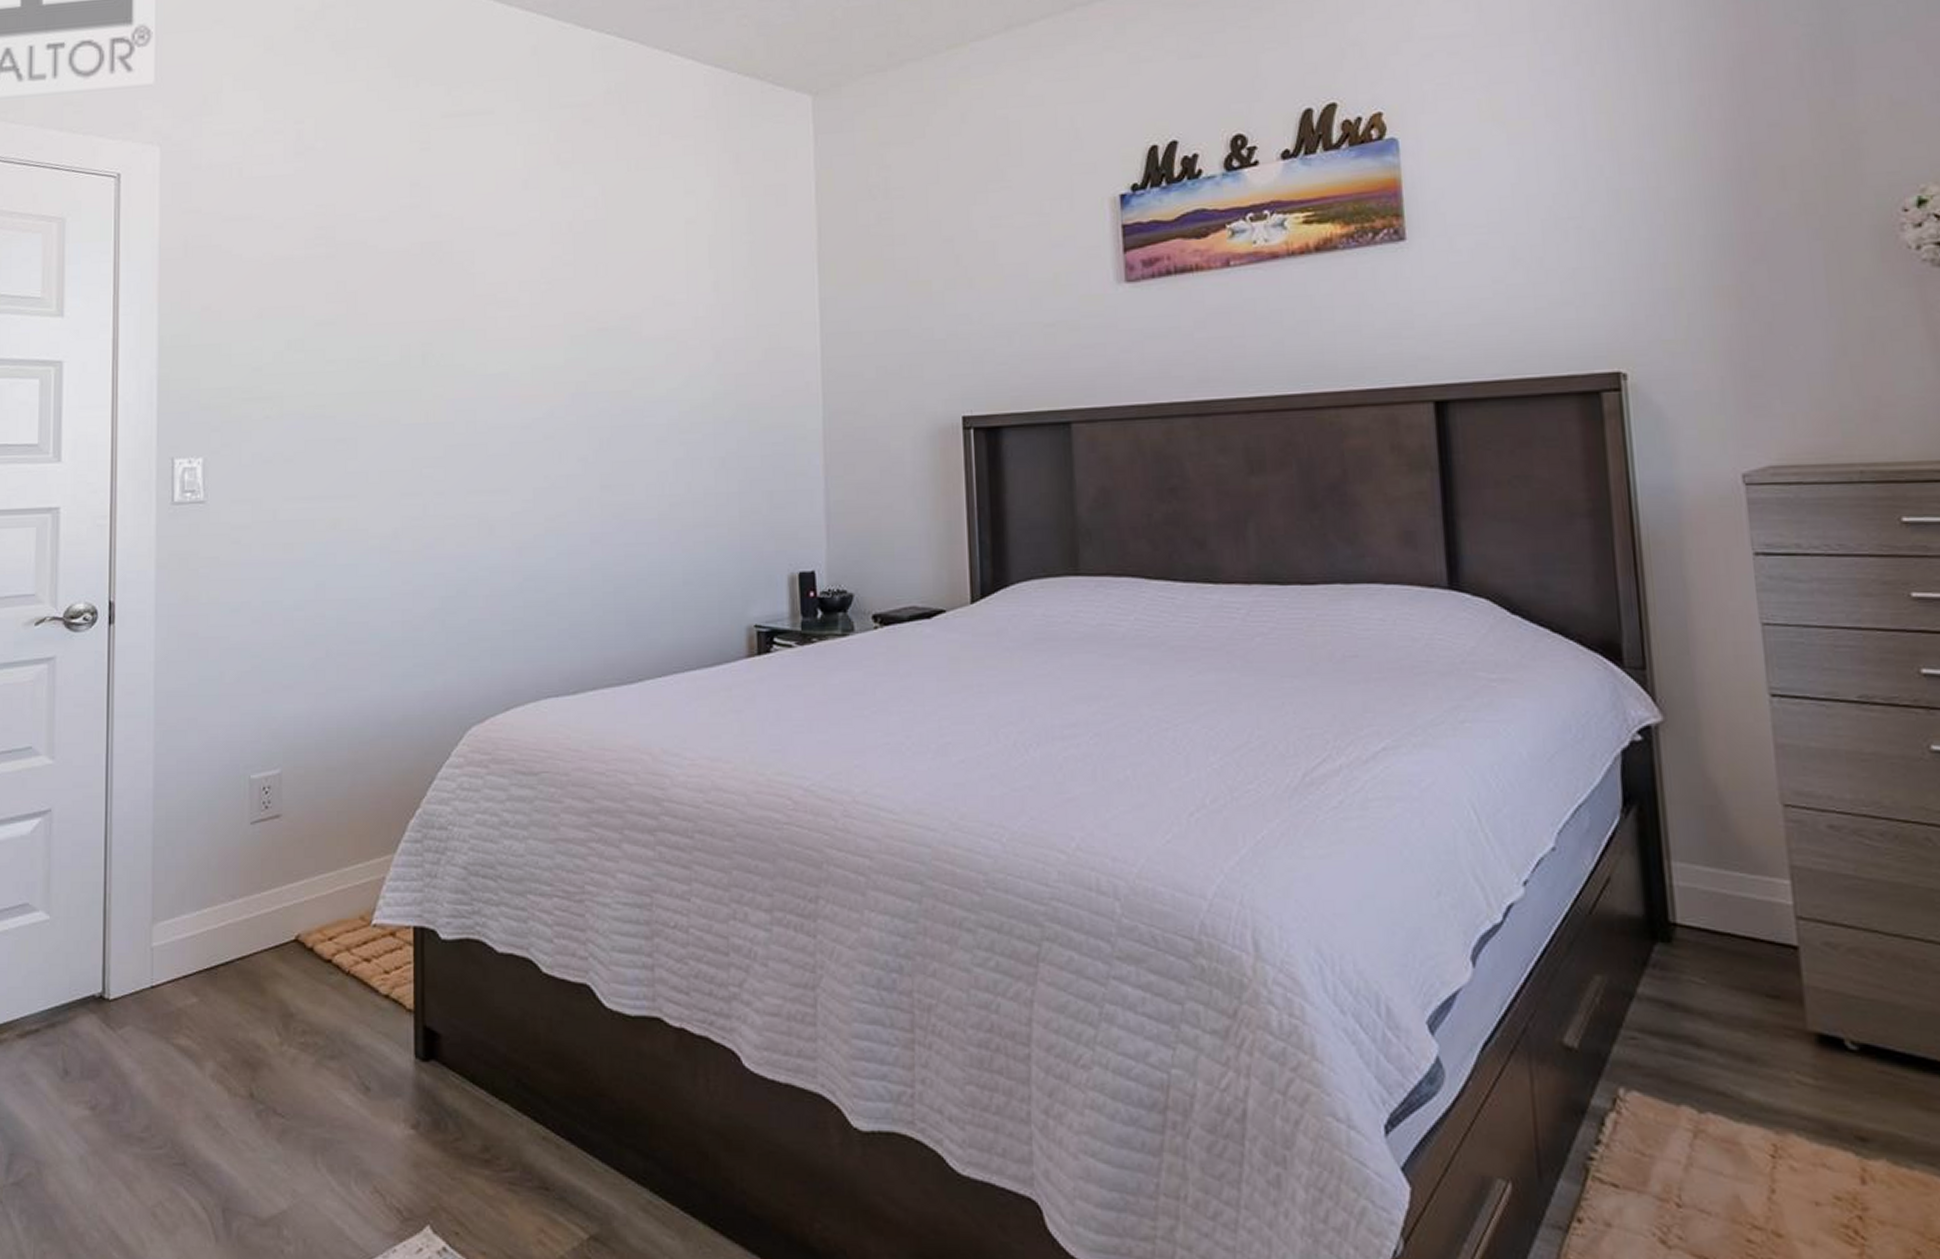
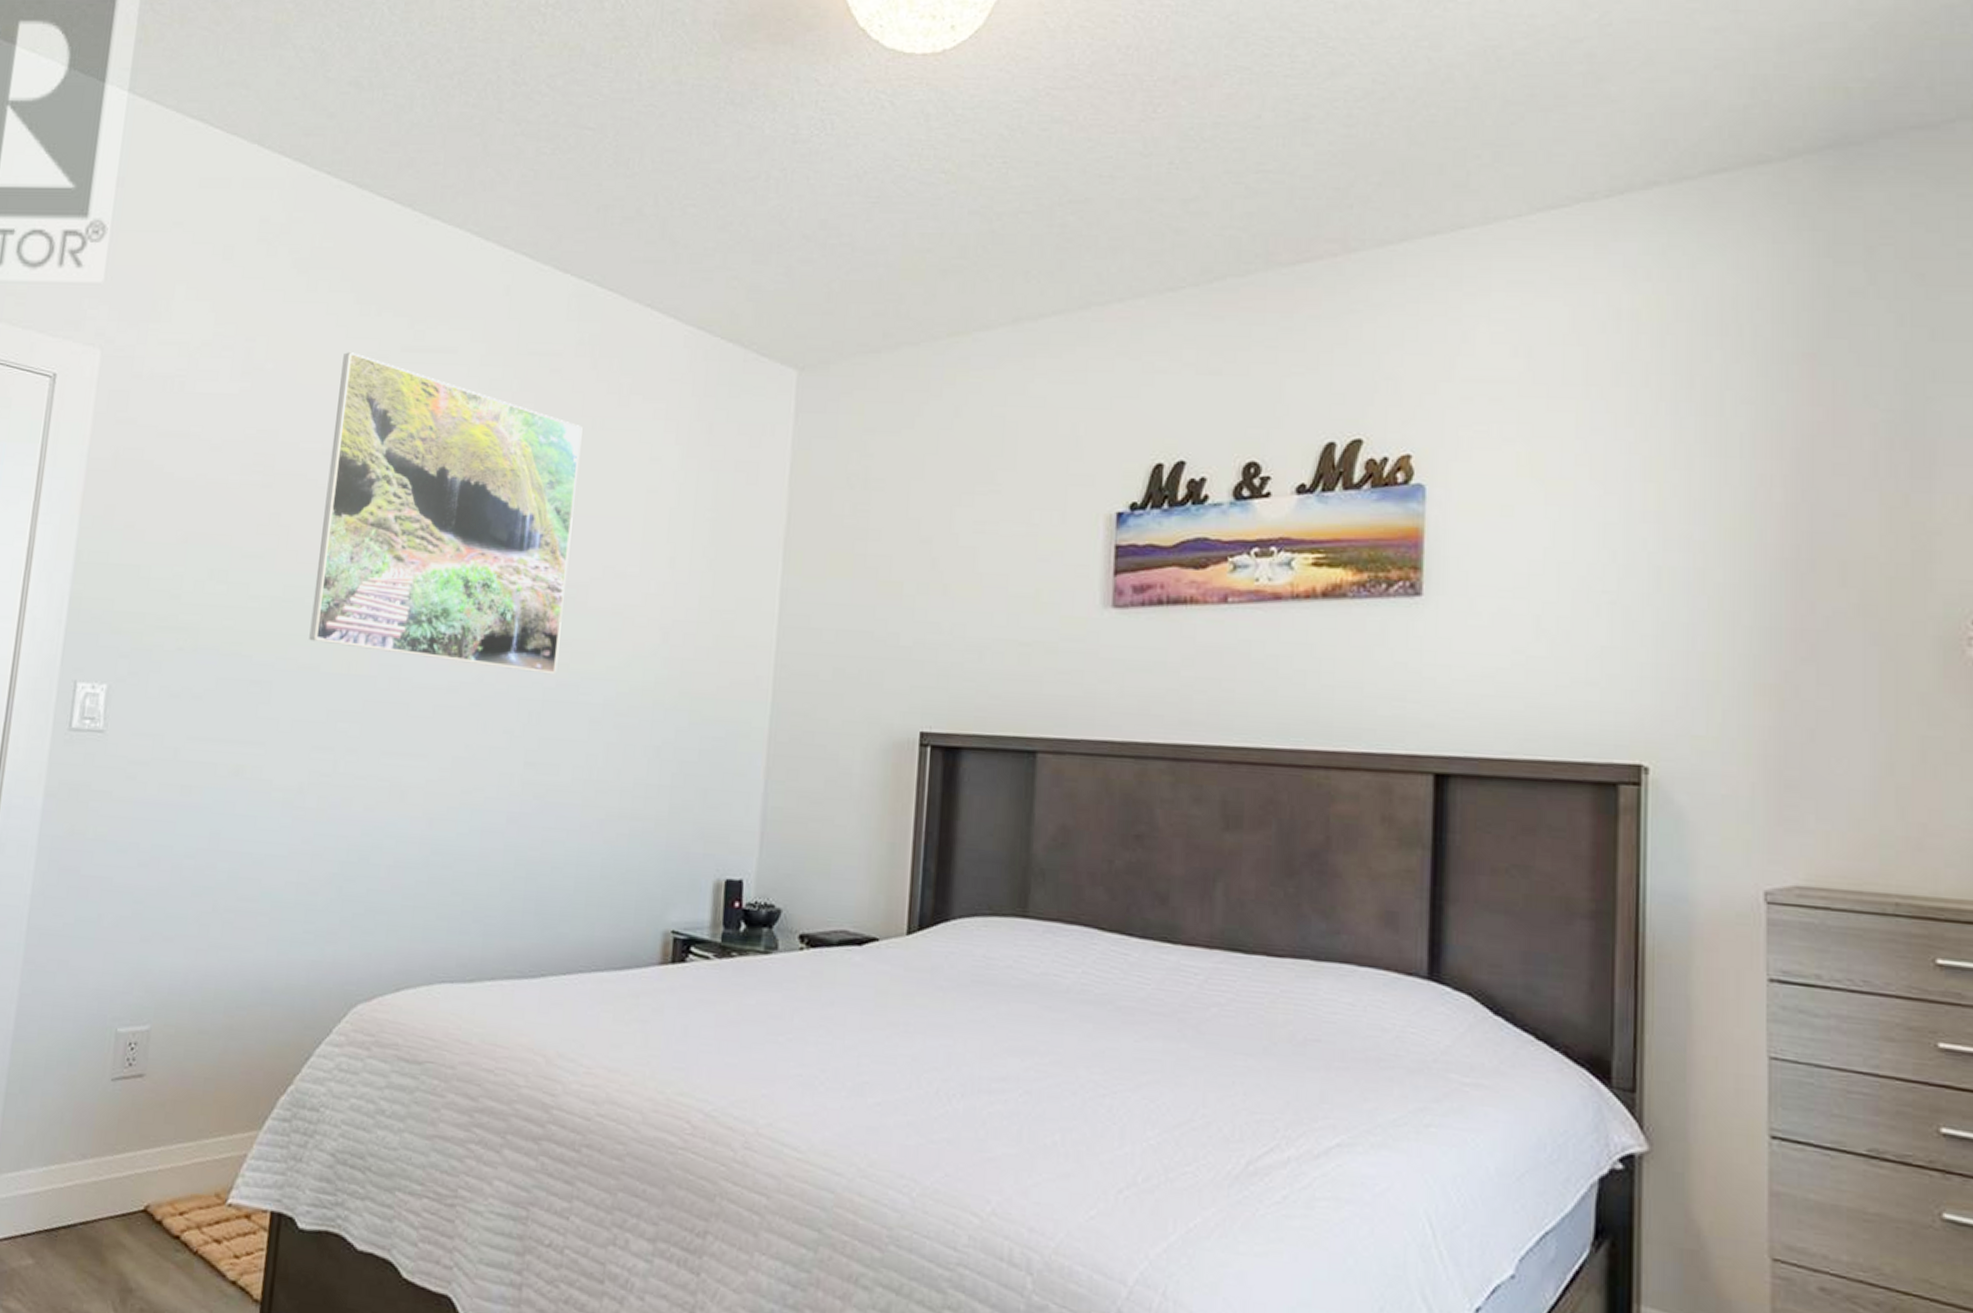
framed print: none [386,123,621,402] -> present [309,352,583,675]

